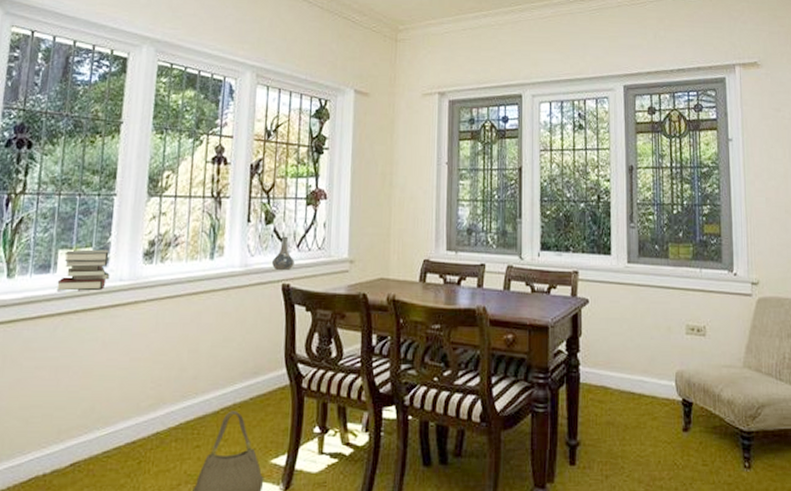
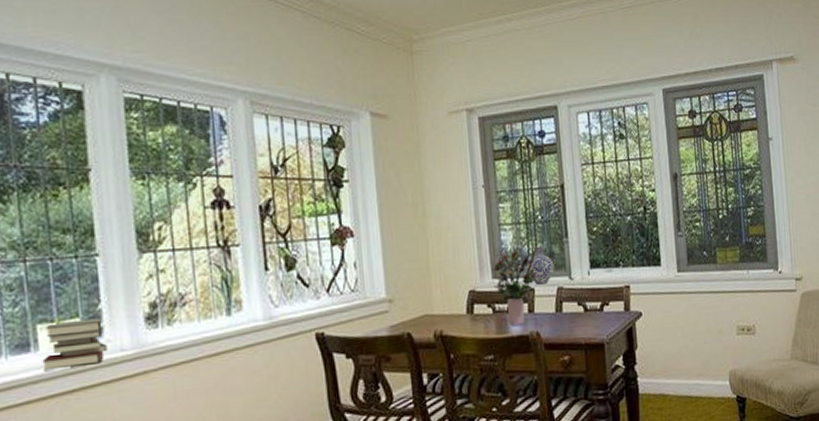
decorative vase: present [272,236,295,270] -> none [301,281,326,319]
bouquet: none [447,222,491,298] -> present [491,246,538,326]
vase: none [479,224,506,262] -> present [526,246,555,286]

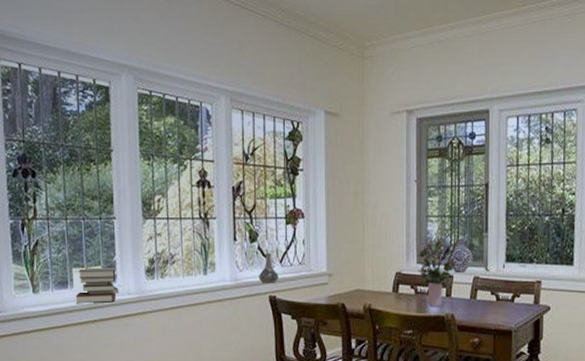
decorative vase: none [301,281,326,319] -> present [259,253,279,283]

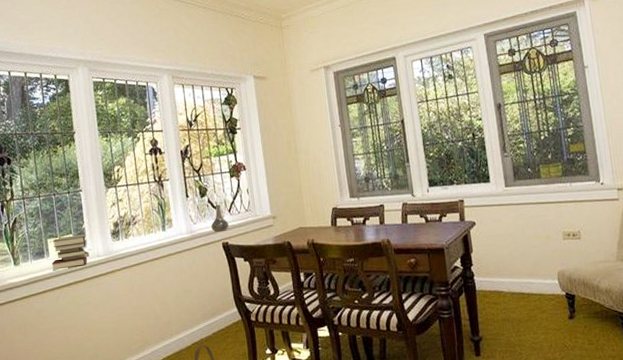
bouquet: present [417,237,459,306] -> none [349,171,386,235]
vase: present [447,238,473,274] -> none [376,170,400,202]

